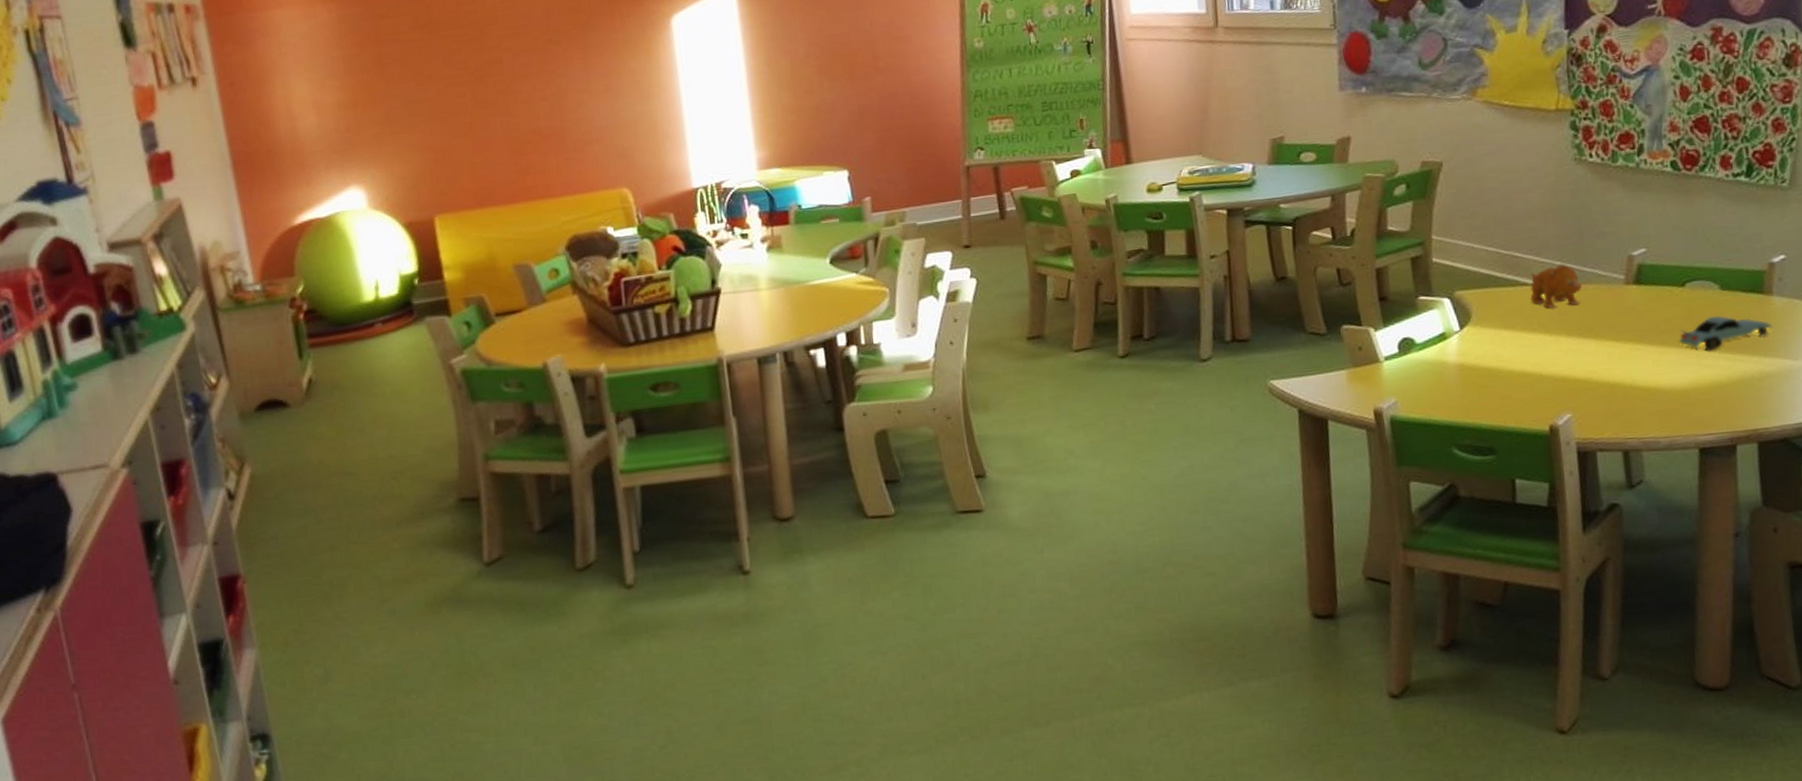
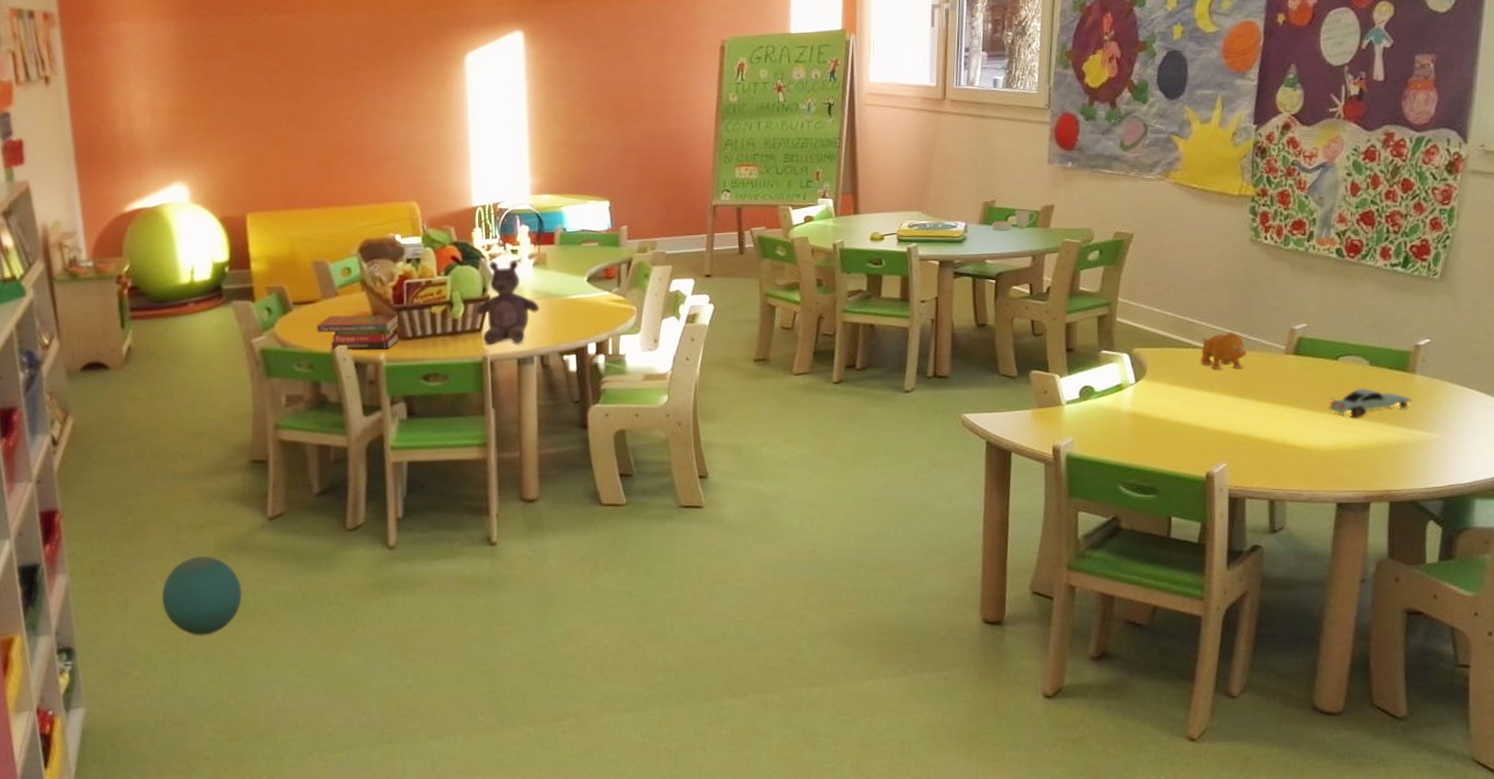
ball: none [367,613,462,707] -> present [161,555,243,635]
books: none [524,318,619,365] -> present [317,314,399,351]
stuffed animal: none [705,245,778,345] -> present [476,260,539,345]
cup: none [1282,143,1332,171] -> present [991,209,1036,231]

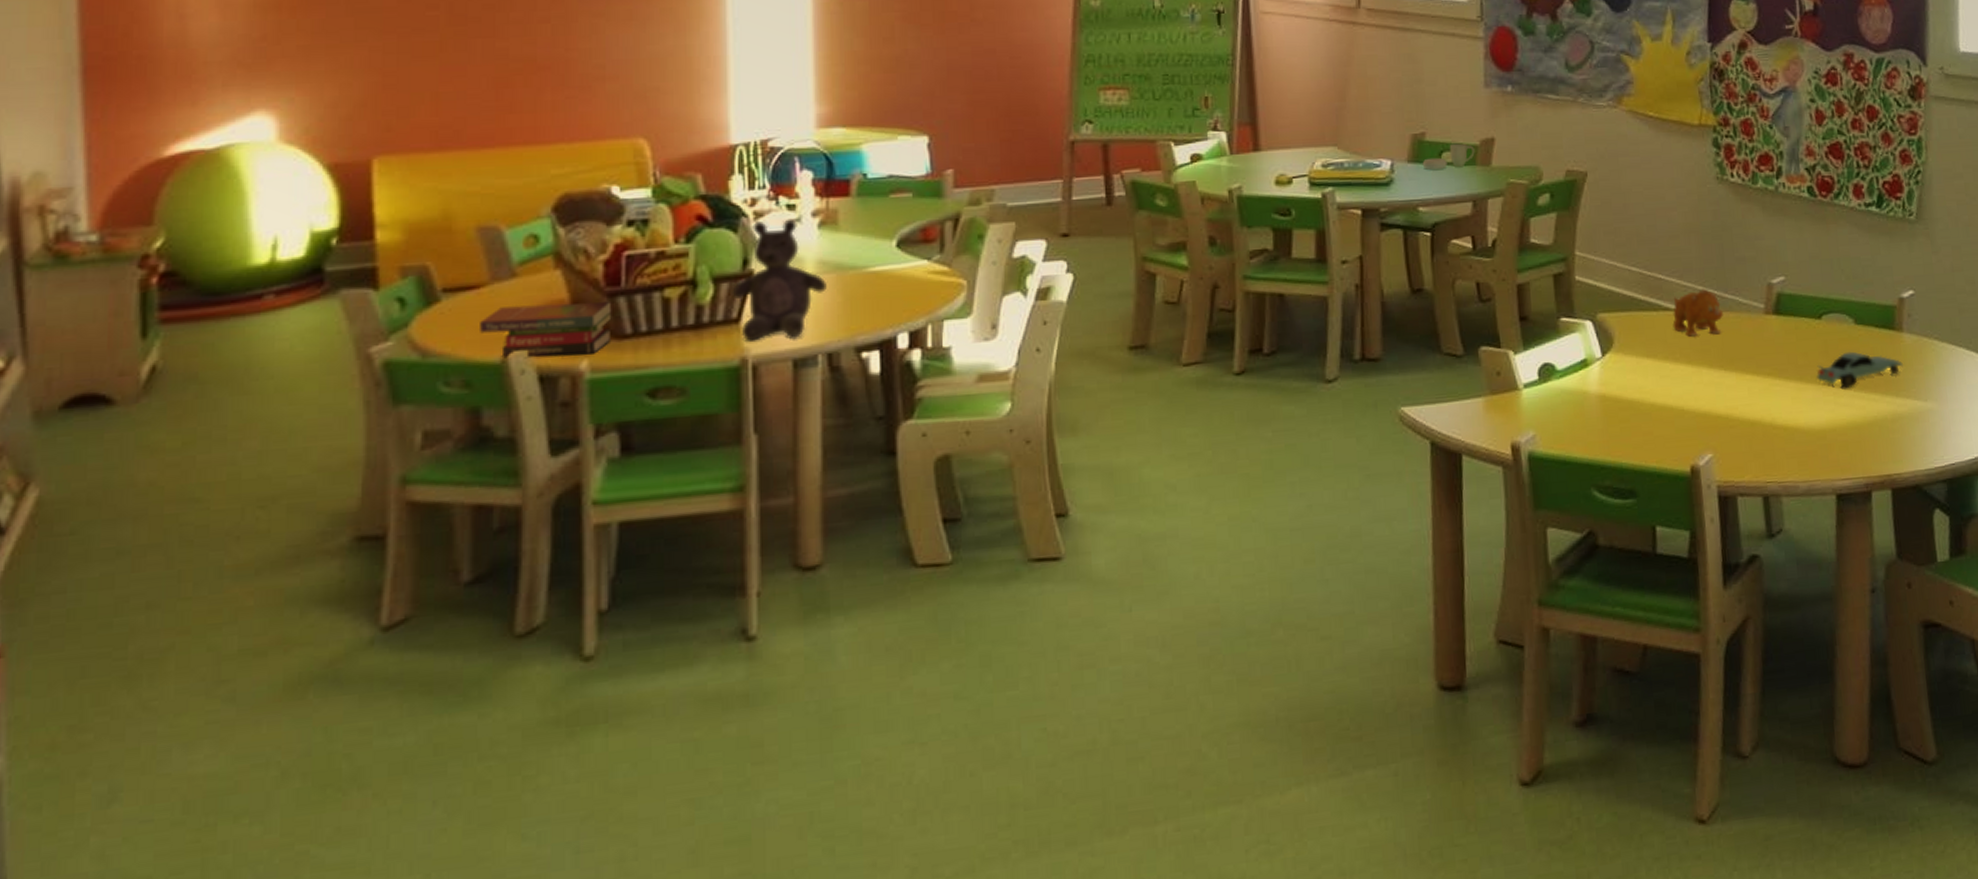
ball: present [161,555,243,635] -> none [179,698,329,836]

